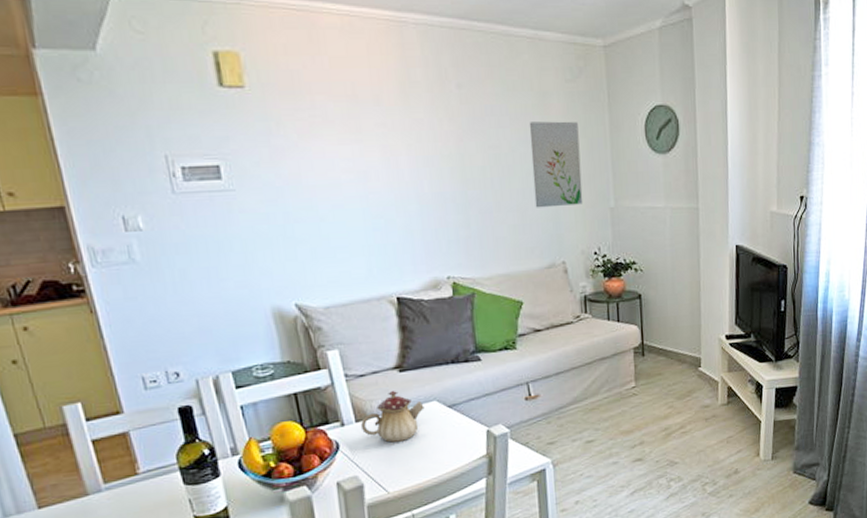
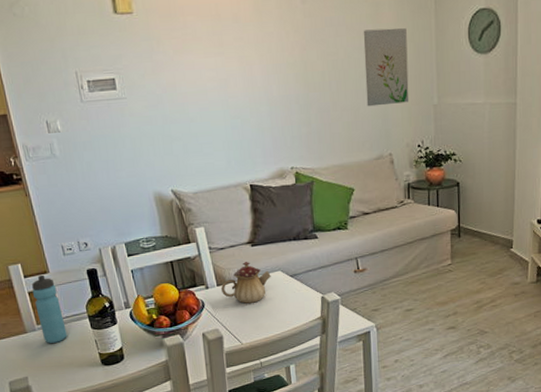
water bottle: none [97,416,149,508] -> present [32,274,67,343]

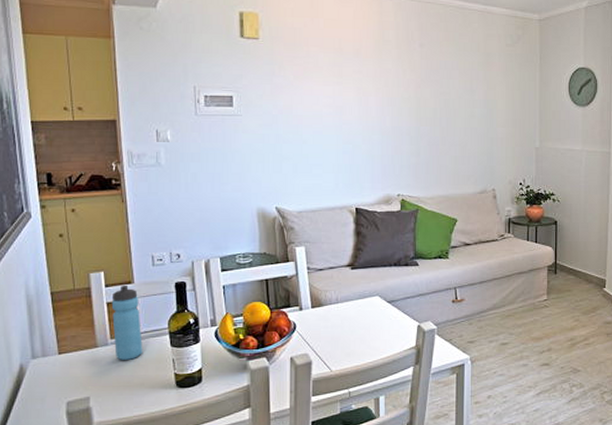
teapot: present [220,262,271,304] -> none [315,285,368,328]
wall art: present [363,28,409,107] -> none [474,75,514,144]

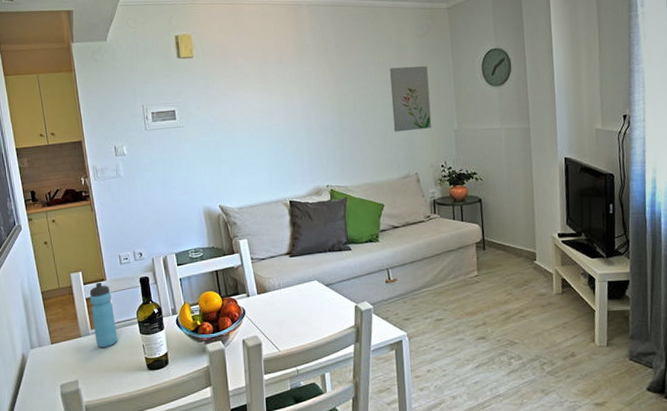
wall art: none [474,75,514,144] -> present [389,66,432,132]

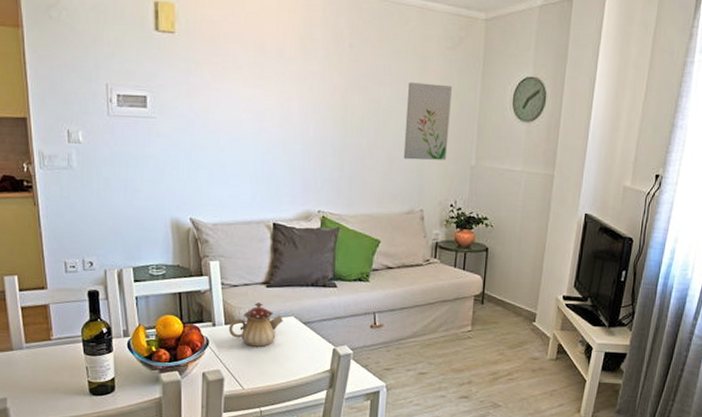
water bottle: present [89,282,118,347] -> none [25,290,57,365]
teapot: none [261,272,308,312] -> present [228,303,283,347]

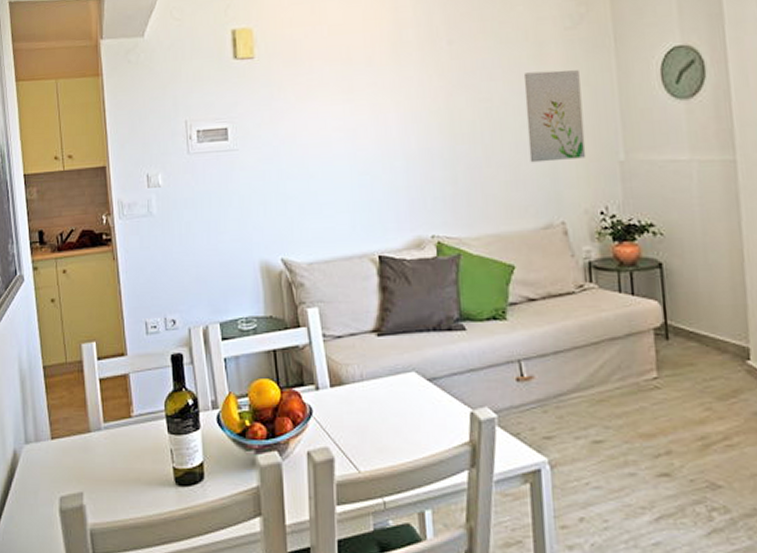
teapot: present [228,303,283,347] -> none [334,357,402,414]

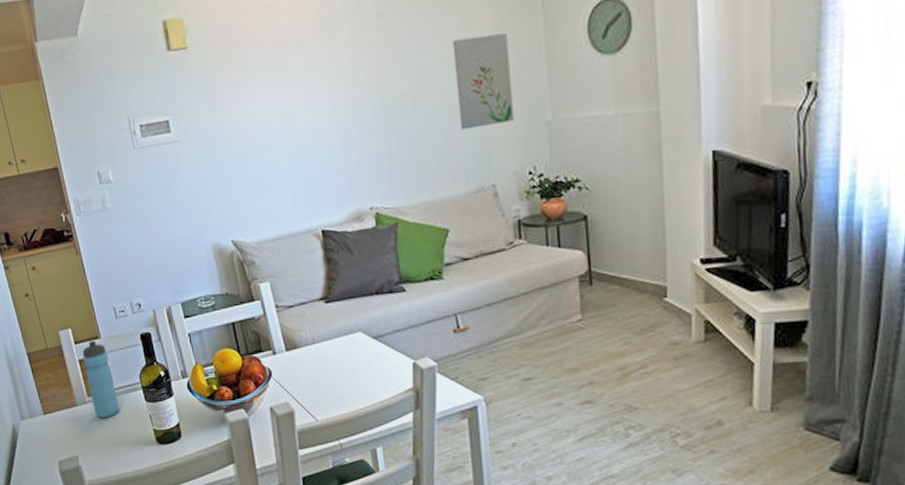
water bottle: none [104,357,138,448] -> present [82,340,120,418]

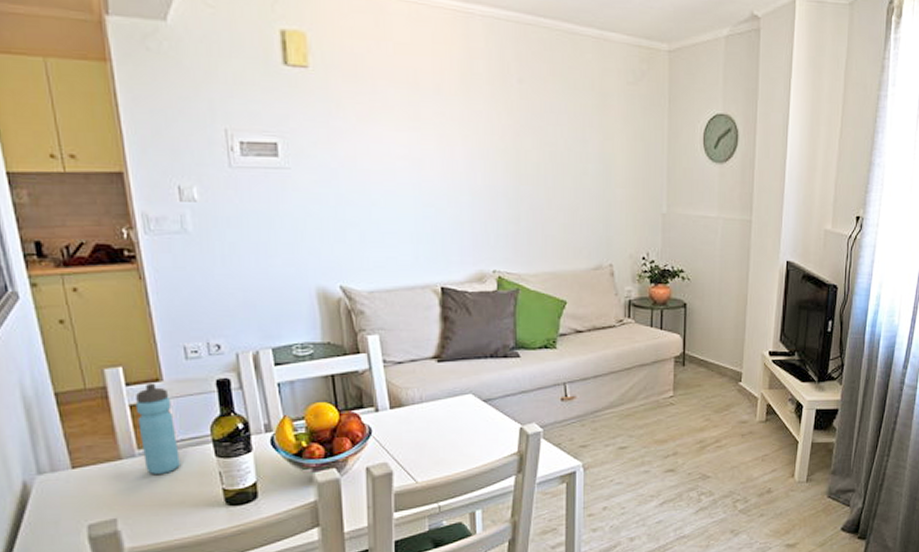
wall art: present [452,33,515,130] -> none [587,122,636,209]

